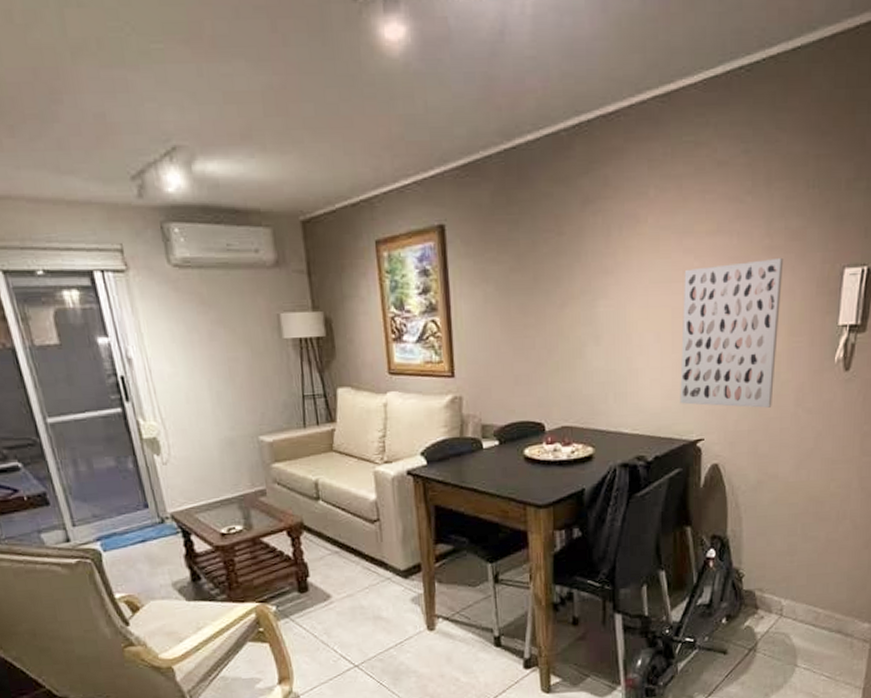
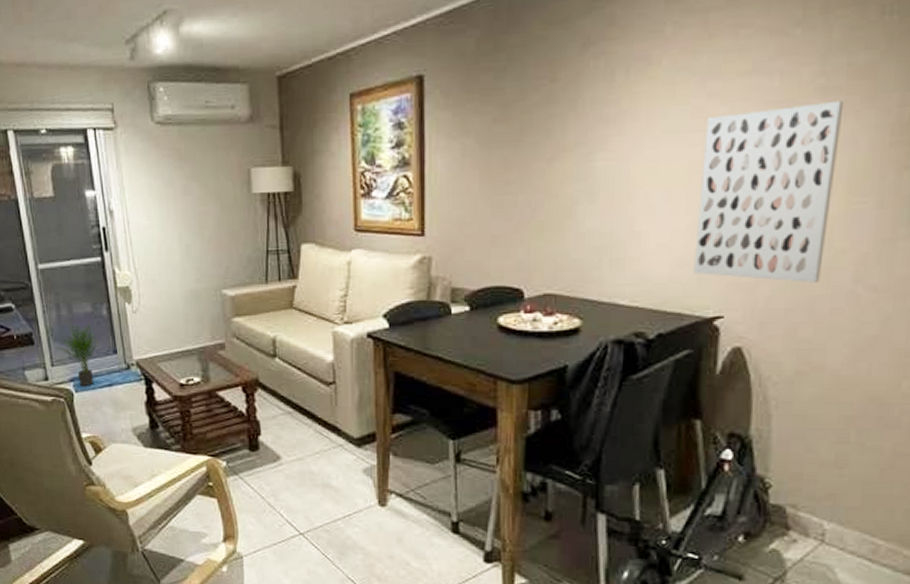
potted plant: none [78,477,126,545] -> present [58,322,98,387]

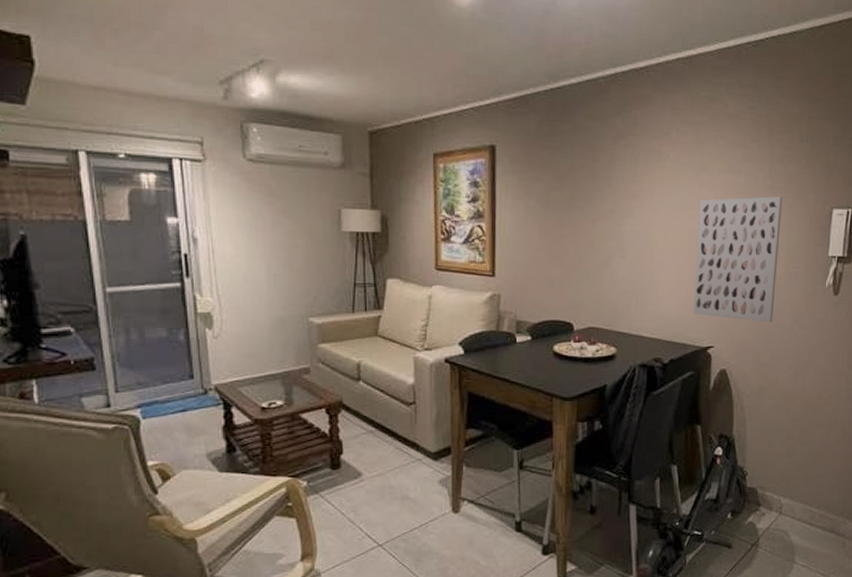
potted plant: present [58,322,98,387] -> none [124,347,173,413]

